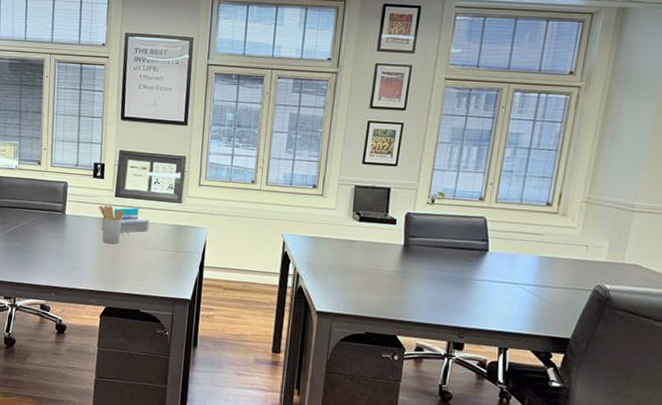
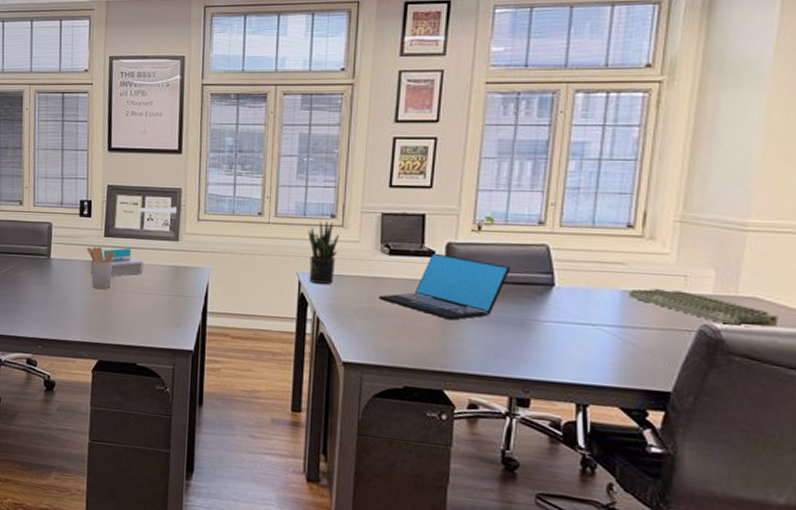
potted plant: none [292,190,320,245] -> present [308,221,340,284]
laptop: none [349,221,455,278] -> present [379,253,511,320]
computer keyboard: none [544,255,652,289] -> present [629,288,779,328]

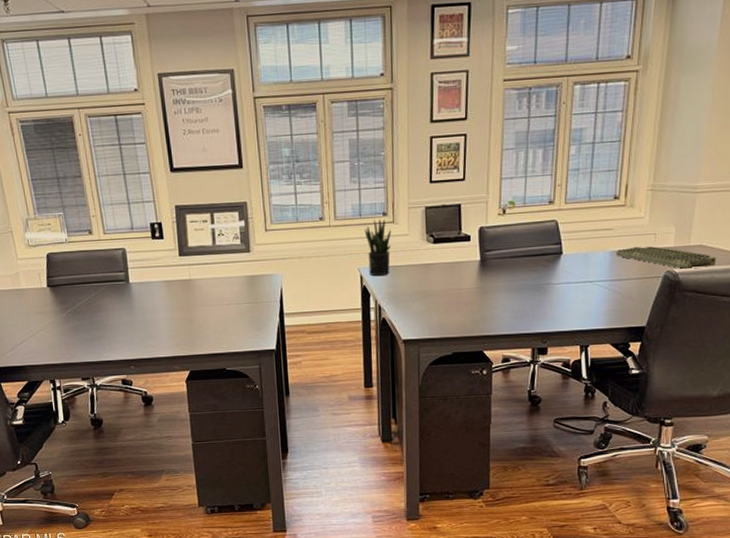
utensil holder: present [87,247,115,290] -> none [164,267,192,307]
tissue box: present [90,247,144,278] -> none [170,264,221,294]
laptop: present [379,253,511,320] -> none [428,237,529,293]

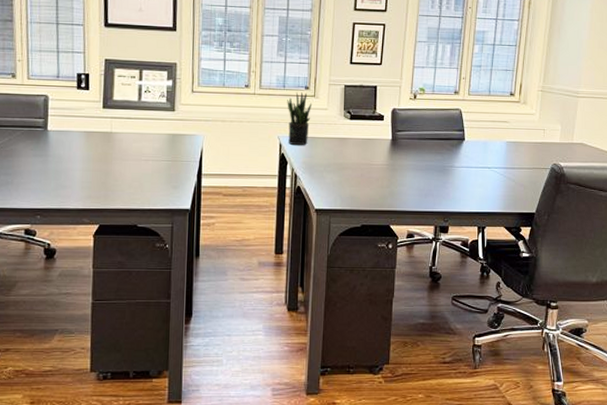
computer keyboard: present [616,246,717,270] -> none [511,139,595,164]

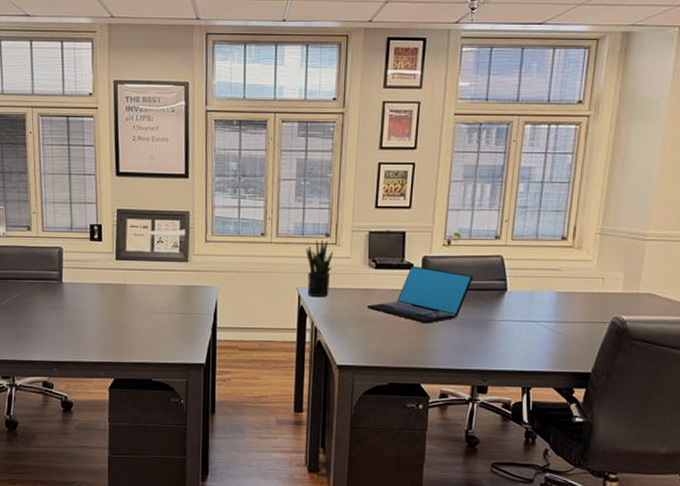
laptop: none [343,117,436,170] -> present [367,266,473,324]

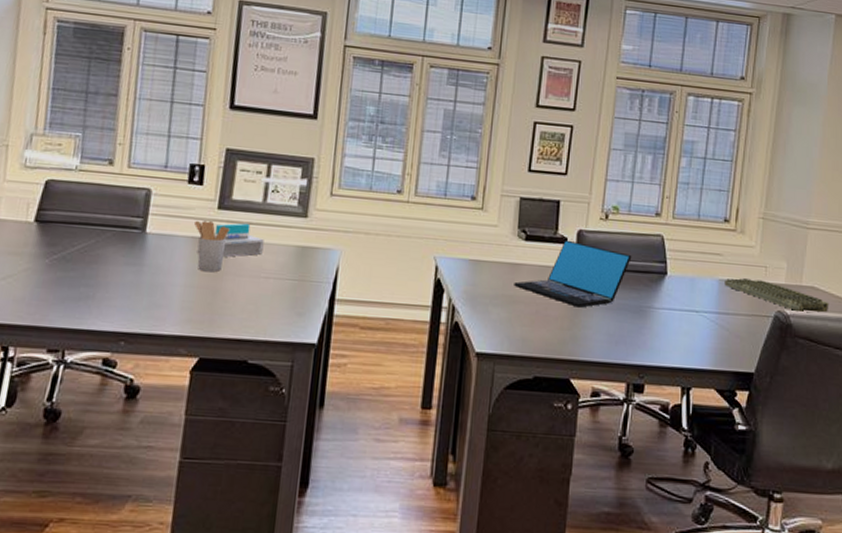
utensil holder: none [99,270,127,311] -> present [194,220,230,272]
tissue box: none [103,270,155,299] -> present [197,223,264,258]
potted plant: present [306,239,334,297] -> none [446,202,479,270]
computer keyboard: none [562,289,666,318] -> present [724,277,829,314]

